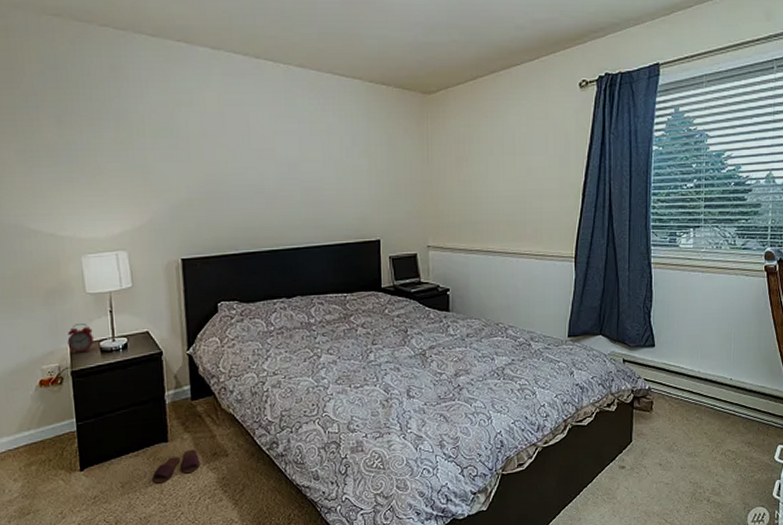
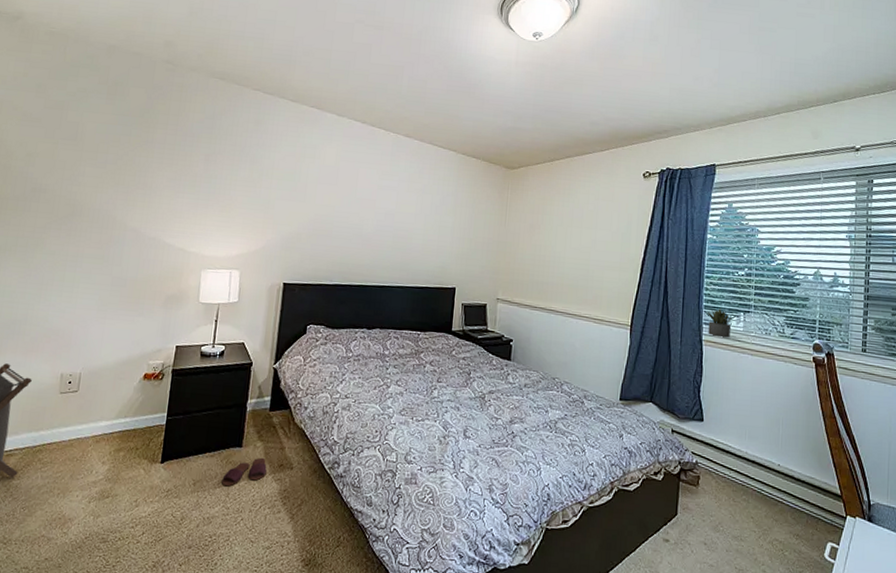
alarm clock: present [67,324,94,353] -> none [174,328,198,354]
succulent plant: none [655,225,681,258] -> present [707,307,732,338]

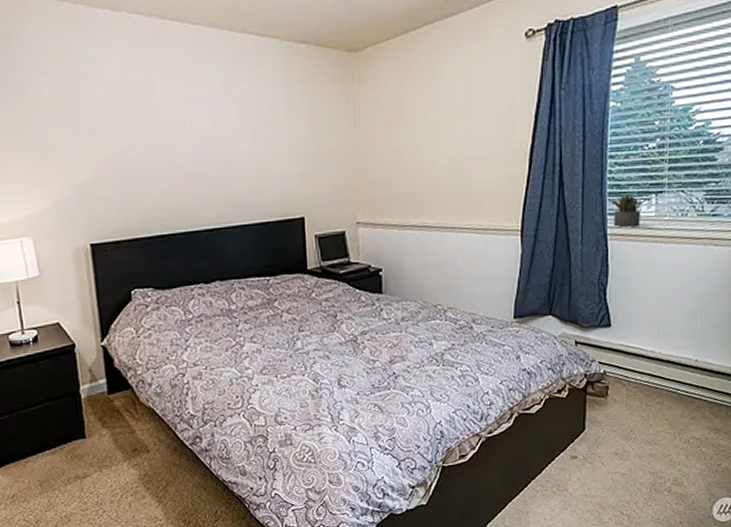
slippers: present [221,457,267,487] -> none [71,445,120,482]

